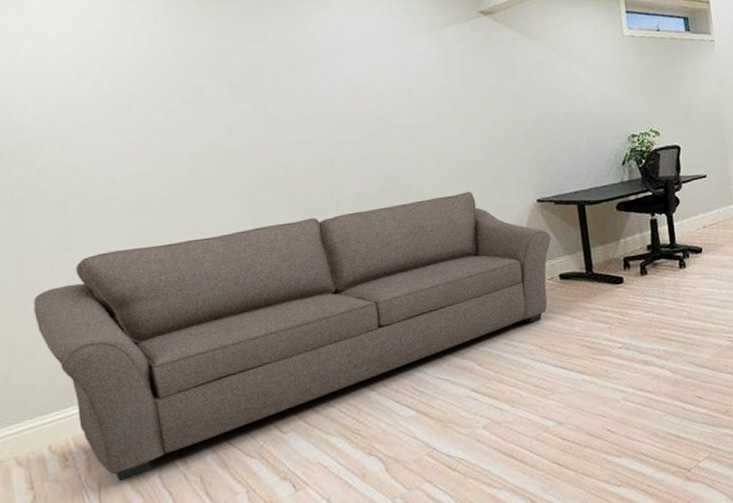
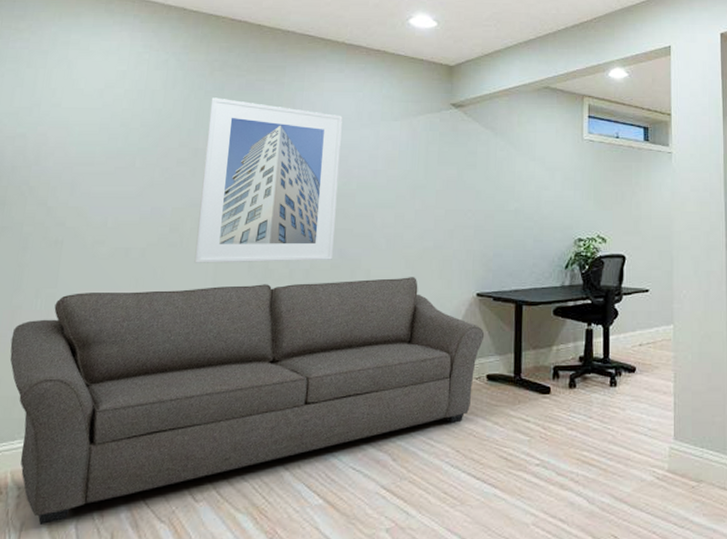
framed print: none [205,28,379,207] -> present [194,97,343,263]

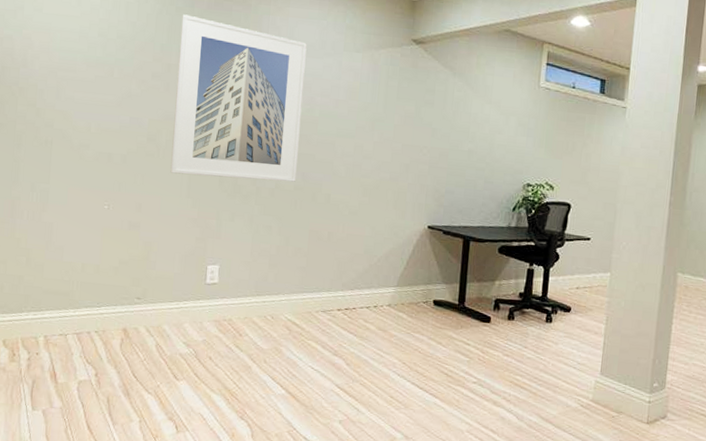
sofa: present [10,277,485,526] -> none [13,190,434,385]

